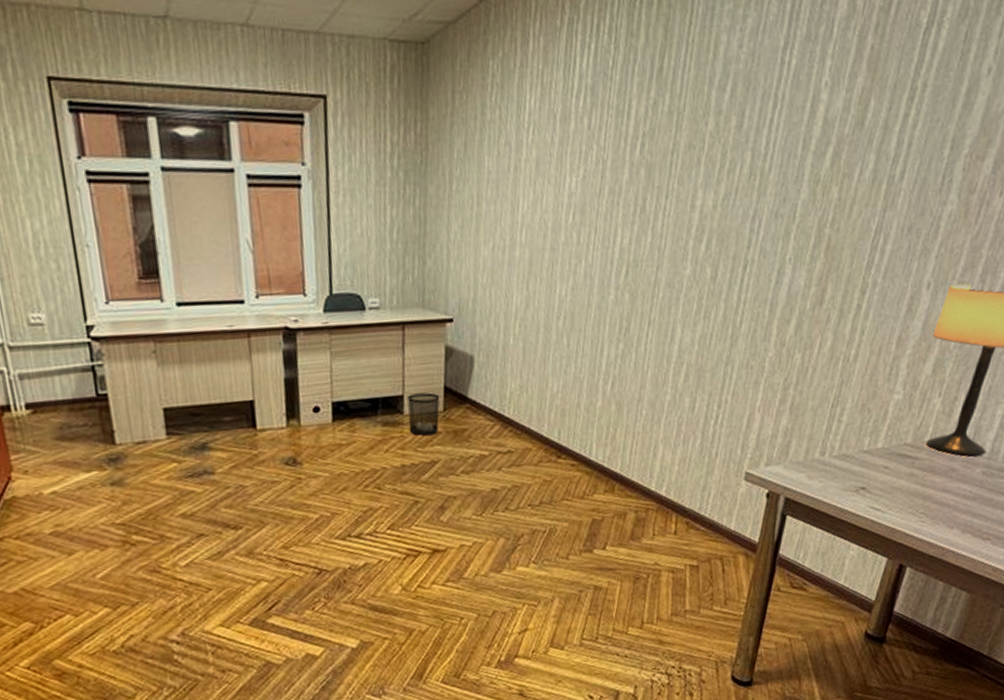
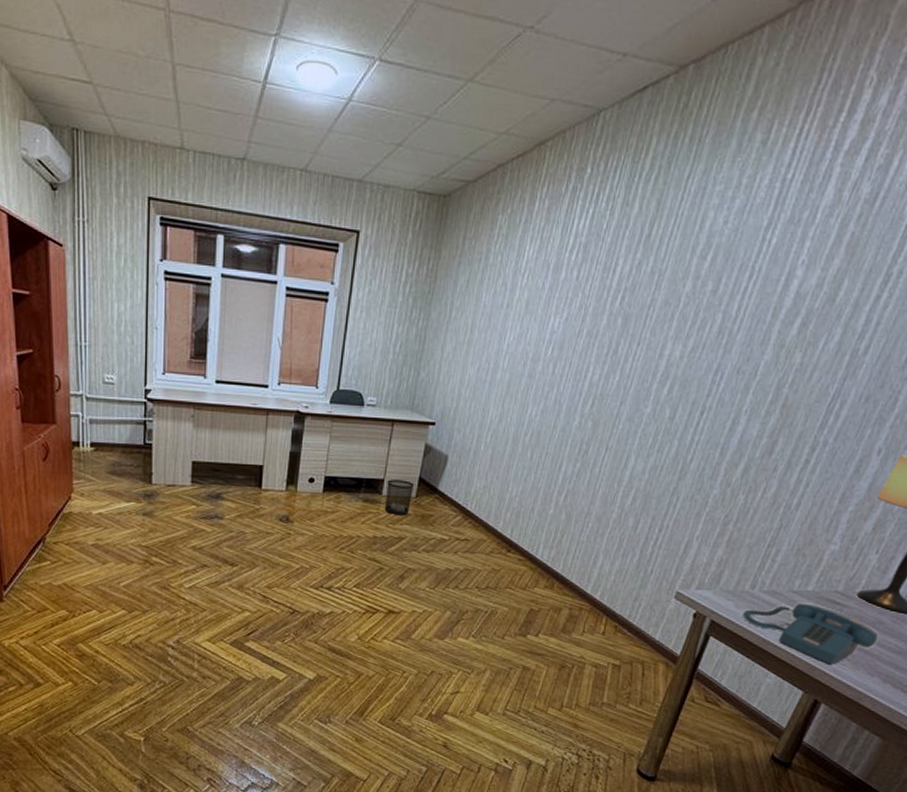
telephone: none [817,462,952,524] -> present [743,602,879,665]

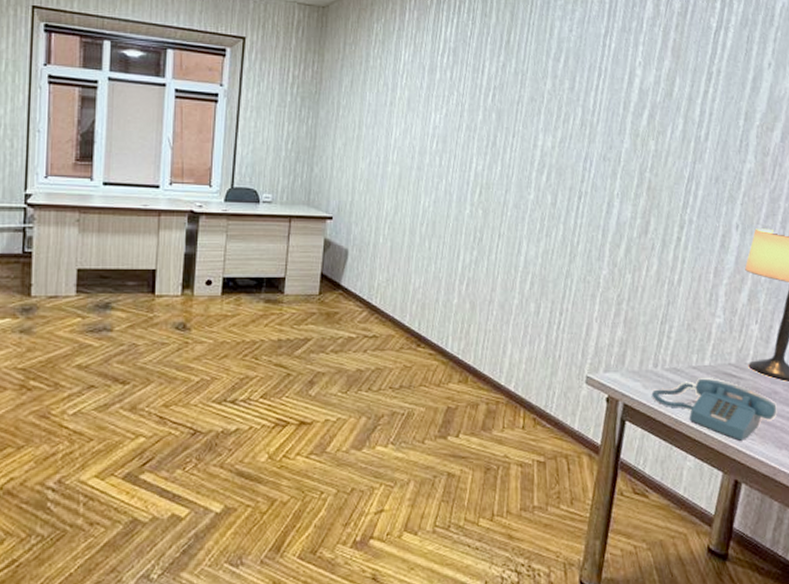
waste bin: present [385,479,415,516] -> none [288,277,317,315]

